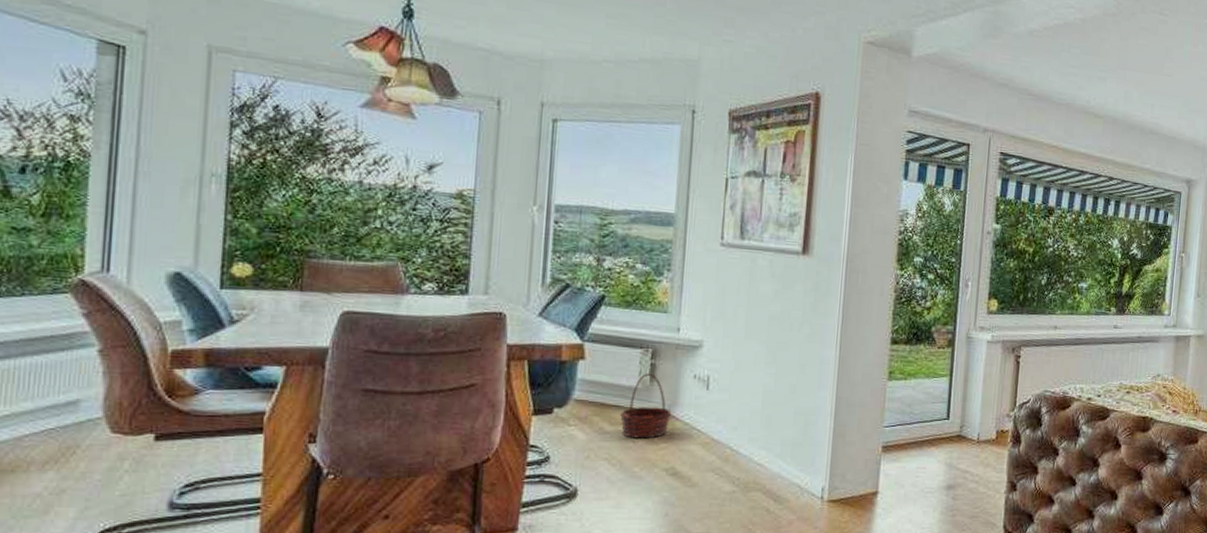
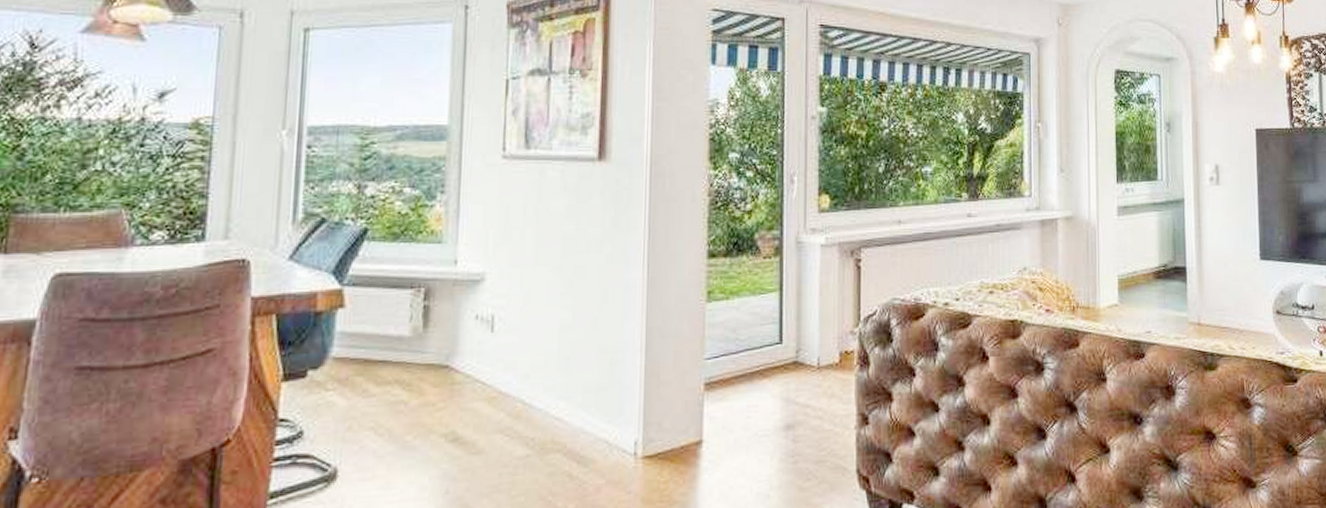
basket: present [620,373,672,439] -> none [388,317,450,400]

